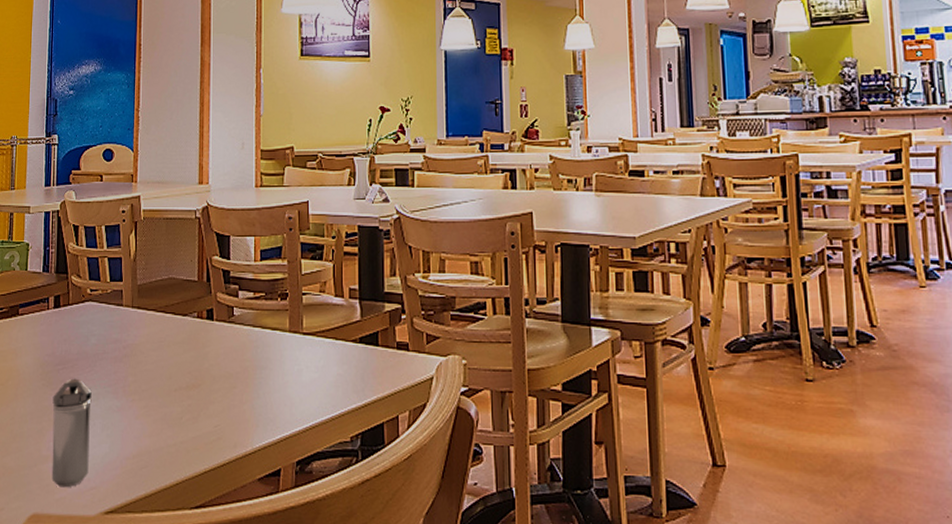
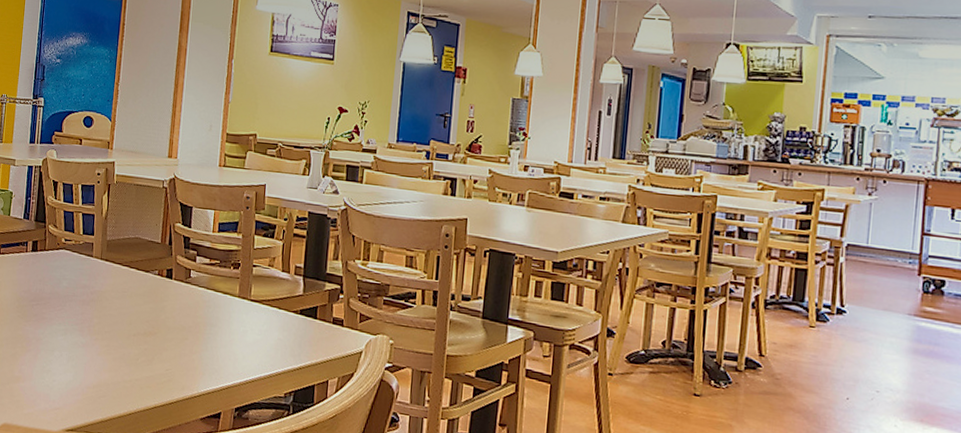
shaker: present [51,378,92,488] -> none [21,314,61,406]

